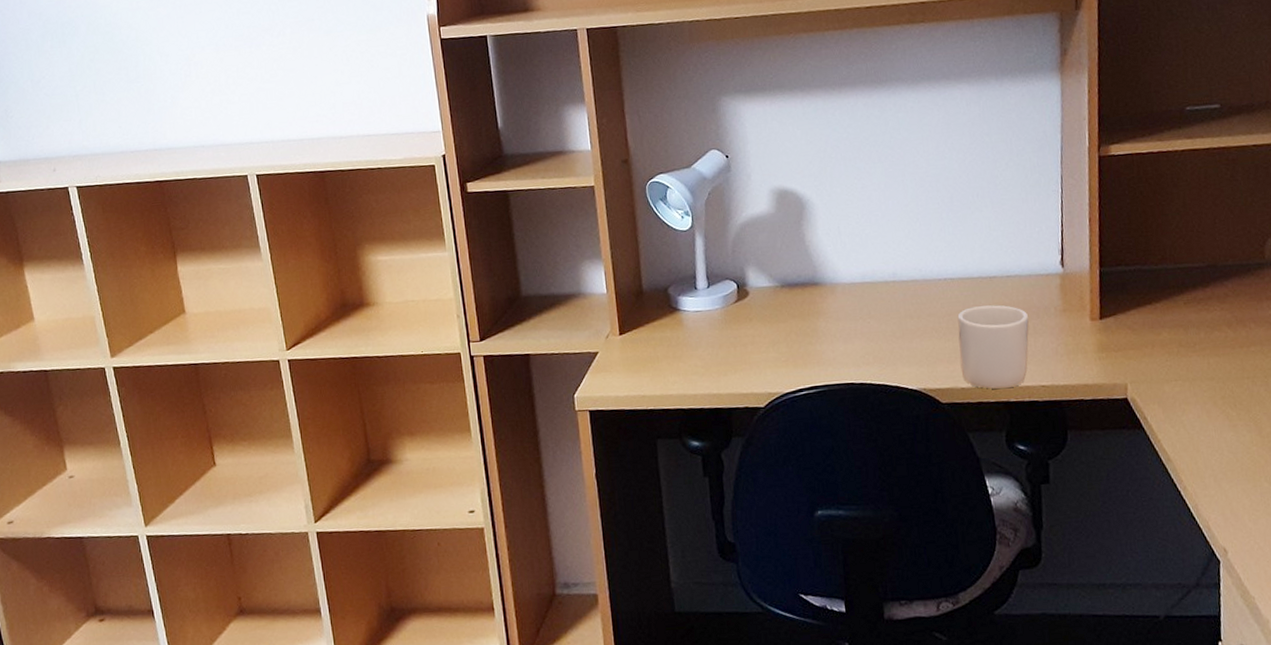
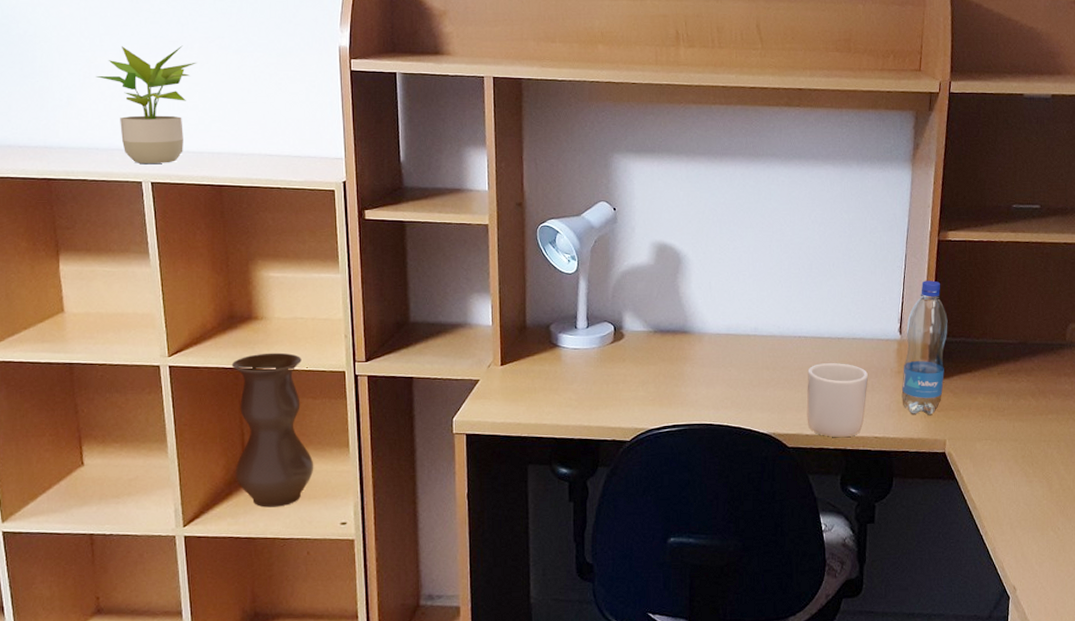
potted plant: none [195,33,290,157] -> present [95,45,197,163]
vase: none [348,338,438,499] -> present [231,352,314,508]
bottle: none [1069,203,1120,358] -> present [901,280,948,416]

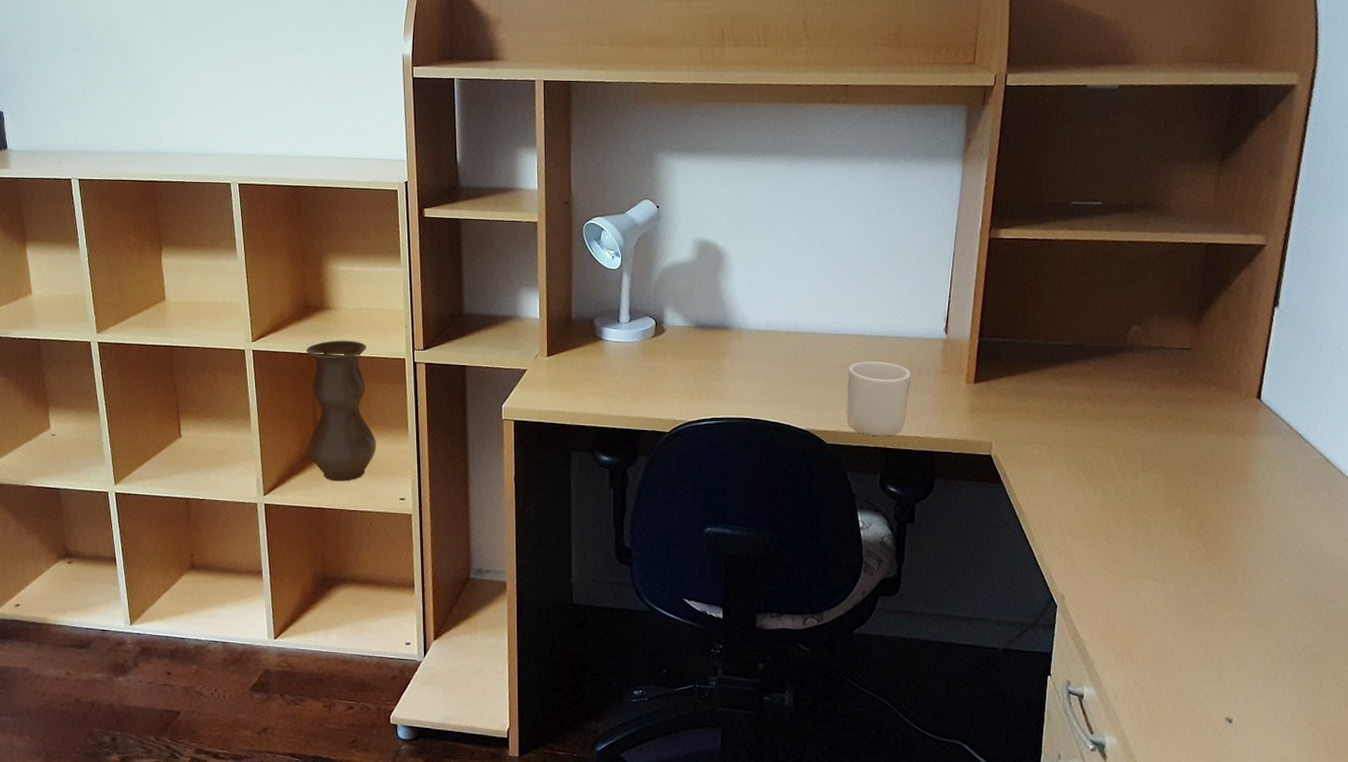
potted plant: present [95,45,197,163] -> none [192,58,278,167]
bottle: present [901,280,948,416] -> none [946,279,998,417]

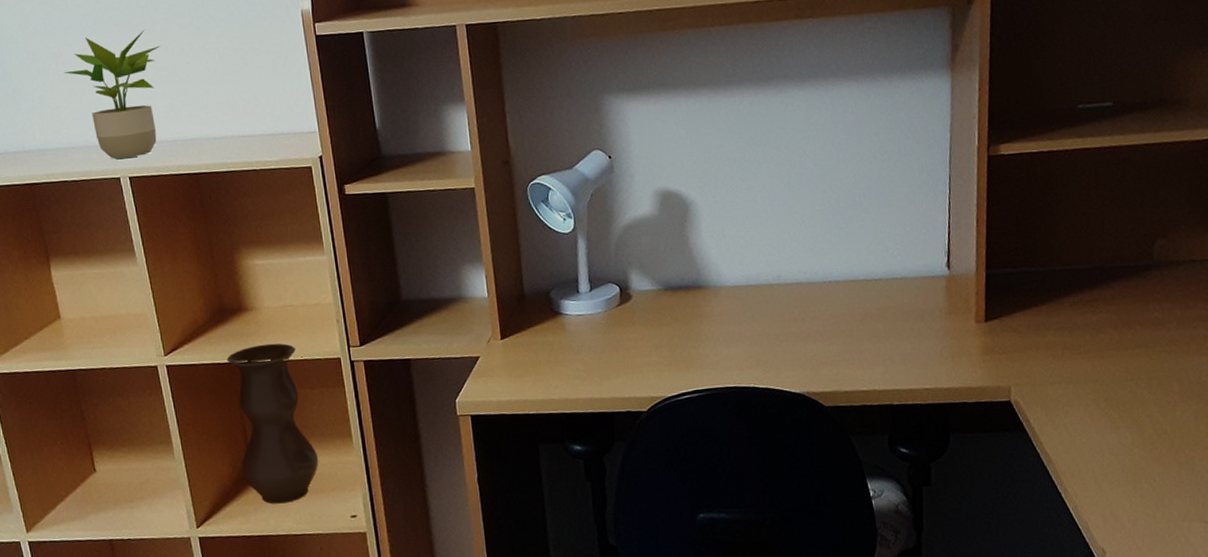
potted plant: none [192,58,278,167] -> present [64,29,161,159]
mug: present [846,360,912,437] -> none [842,307,914,393]

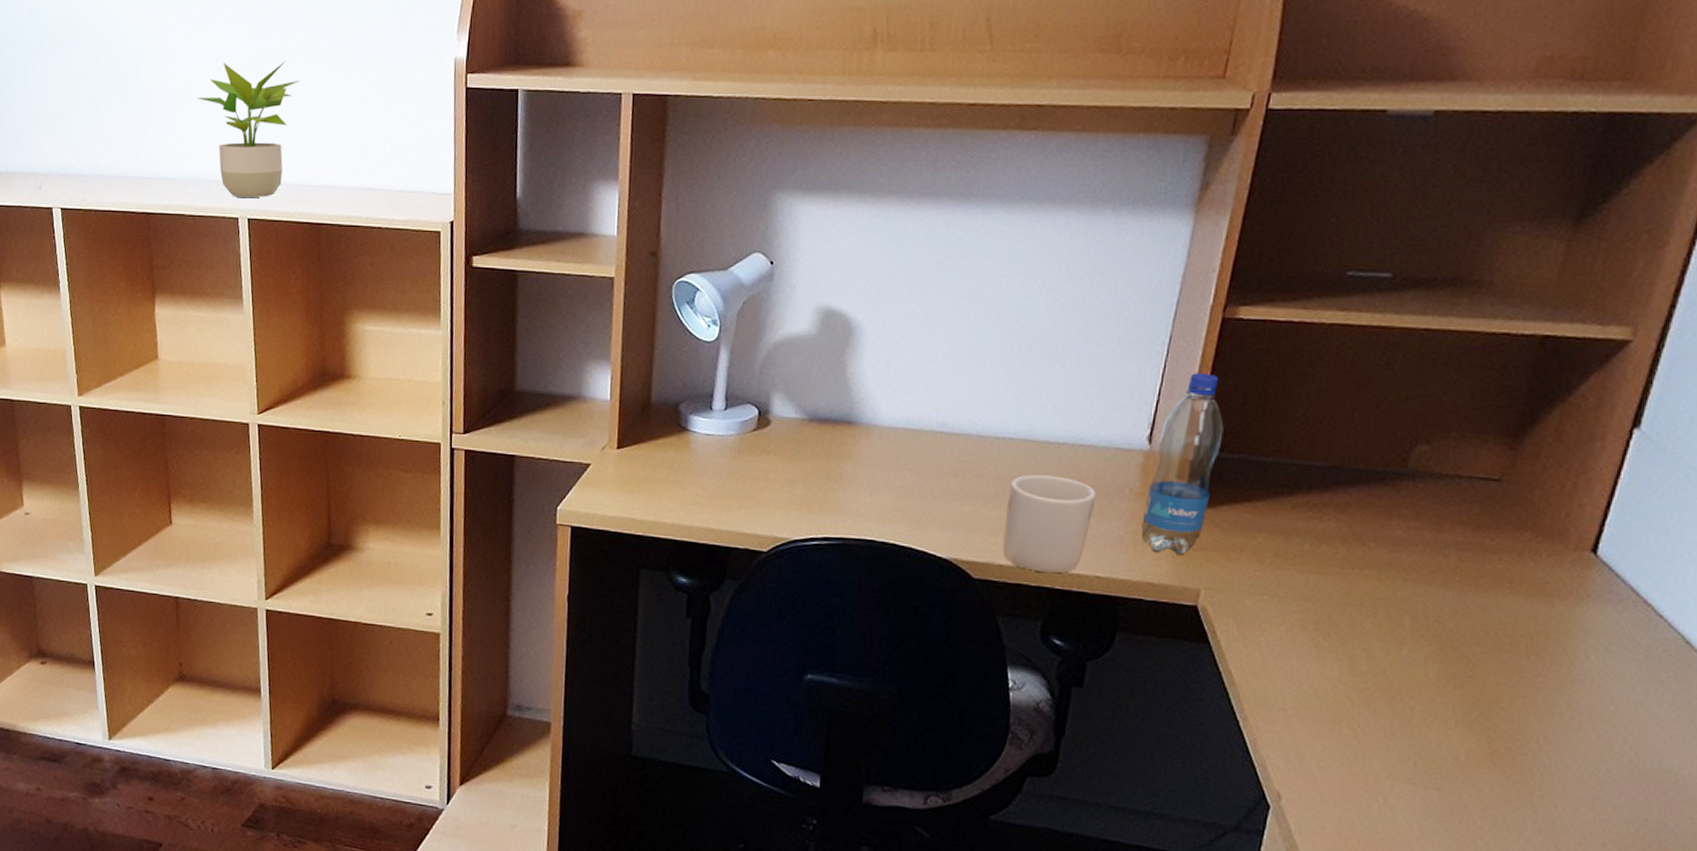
vase: present [226,343,319,504] -> none [319,416,402,589]
mug: none [842,307,914,393] -> present [1002,474,1097,574]
bottle: none [953,203,1006,361] -> present [1141,373,1224,556]

